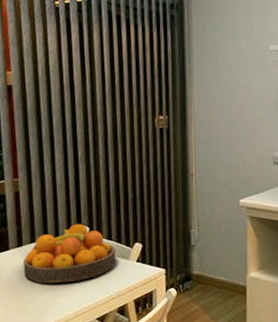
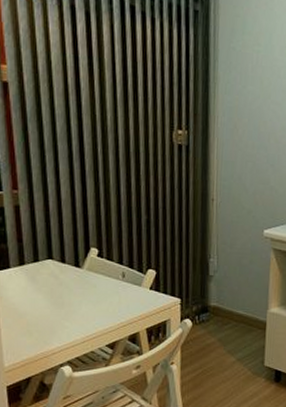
fruit bowl: present [23,223,116,283] -> none [26,244,128,306]

